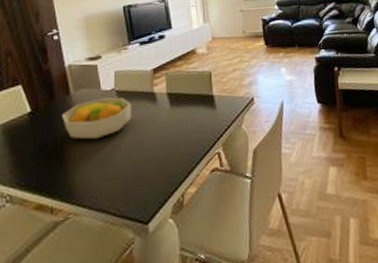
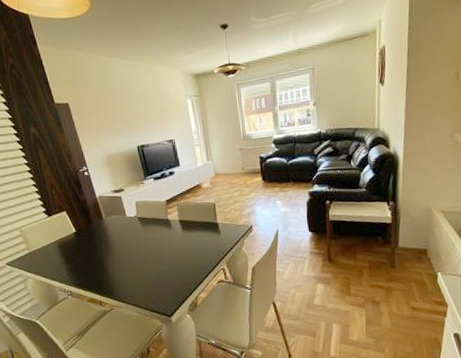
fruit bowl: present [62,97,132,140] -> none [99,223,153,254]

